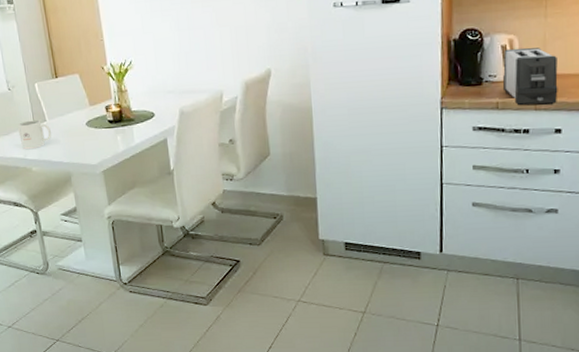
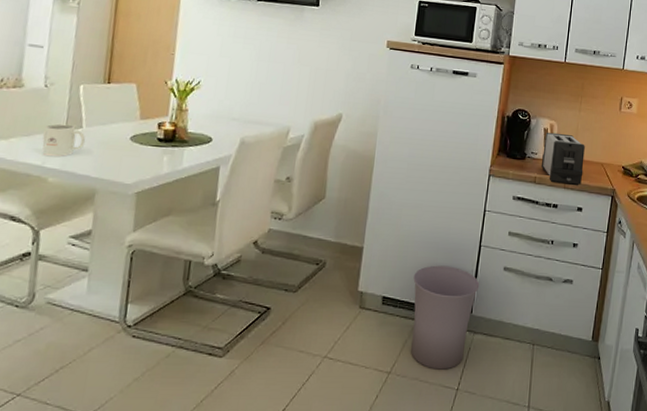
waste bin: none [373,207,447,308] -> present [411,265,480,370]

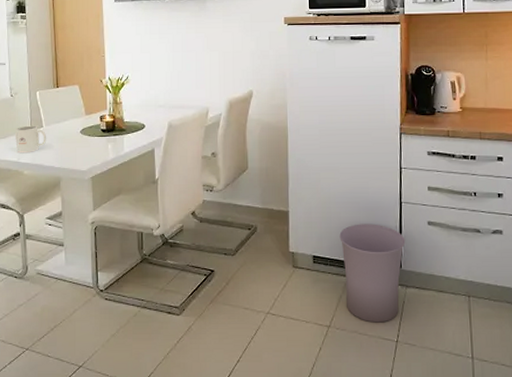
toaster: present [541,132,585,186] -> none [452,84,499,136]

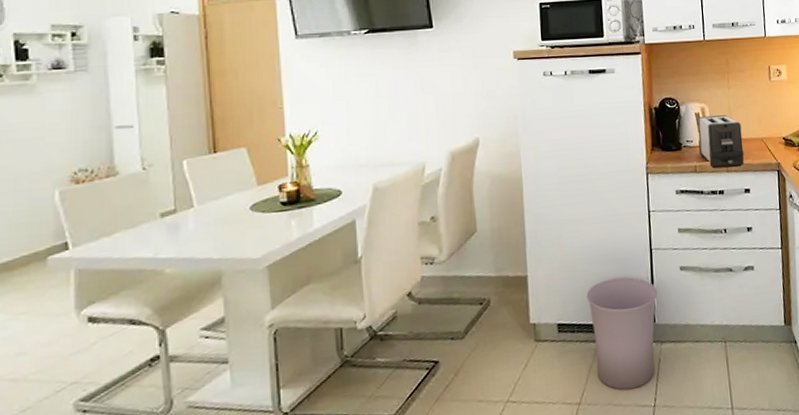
mug: present [15,125,47,154] -> none [151,205,200,246]
toaster: none [452,84,499,136] -> present [697,115,744,169]

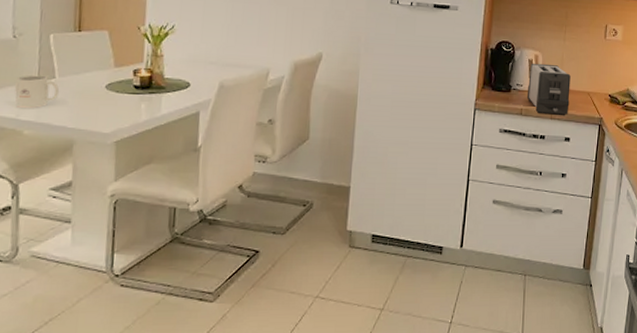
mug: none [151,205,200,246] -> present [14,75,60,109]
waste bin: present [586,277,658,390] -> none [402,201,469,304]

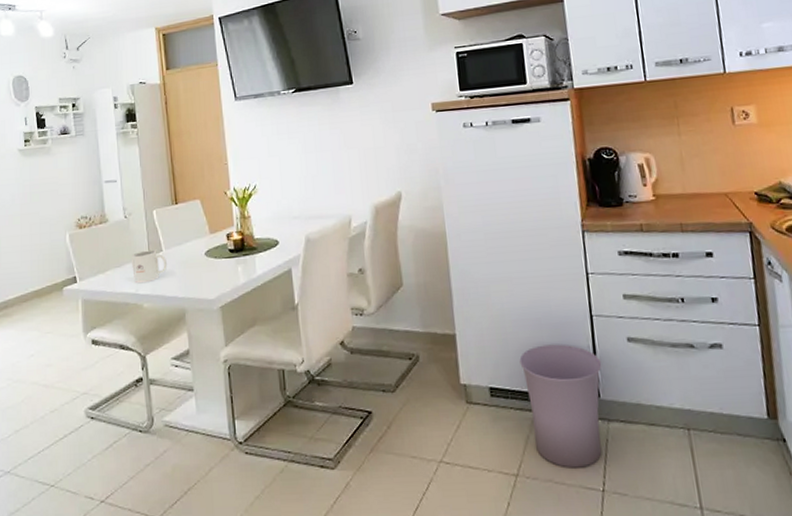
waste bin: none [402,201,469,304] -> present [519,344,602,468]
toaster: present [526,63,571,116] -> none [641,166,704,228]

